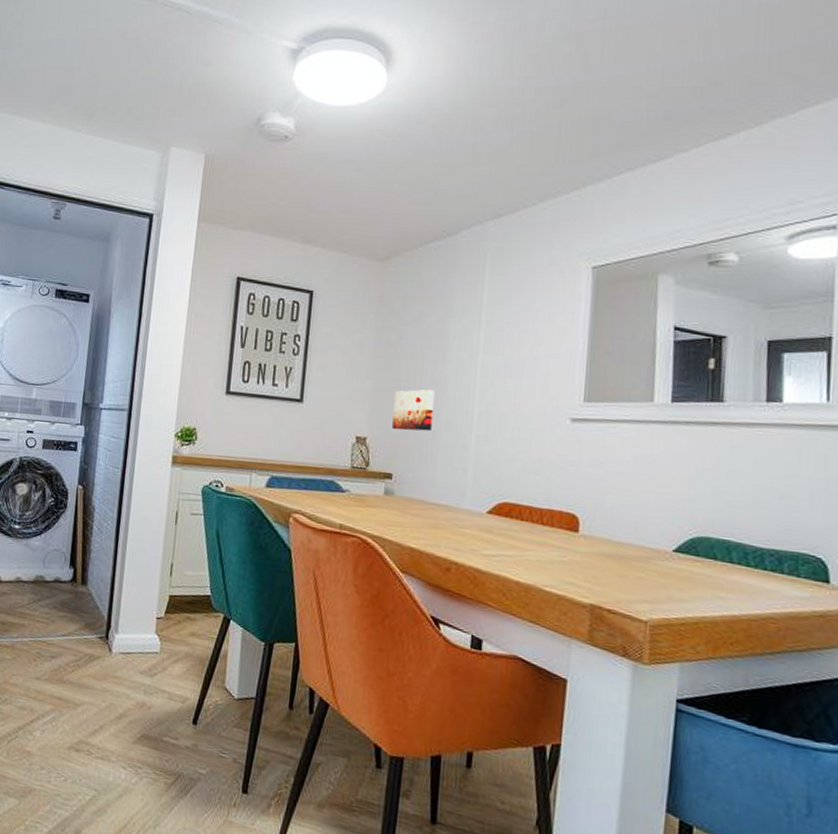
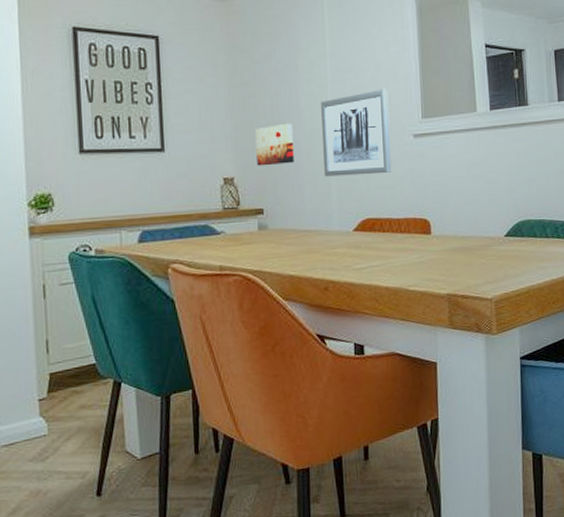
wall art: none [462,364,547,457] -> present [321,88,392,177]

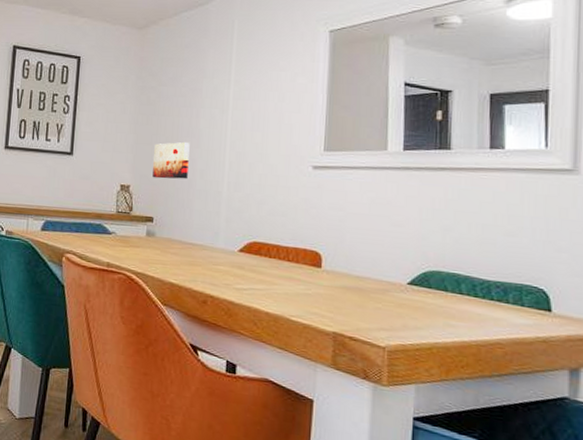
wall art: present [321,88,392,177] -> none [216,118,290,201]

